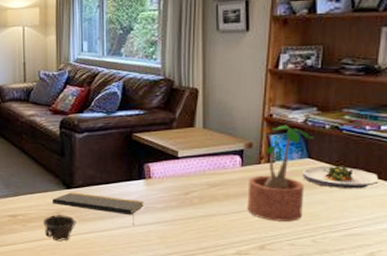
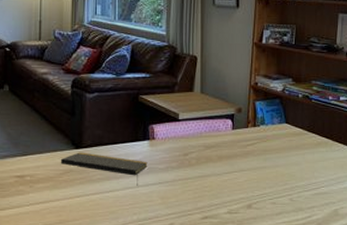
cup: present [42,215,76,242] -> none [50,176,83,203]
potted plant: present [247,125,313,221] -> none [237,93,290,181]
salad plate: present [302,165,379,189] -> none [281,130,340,152]

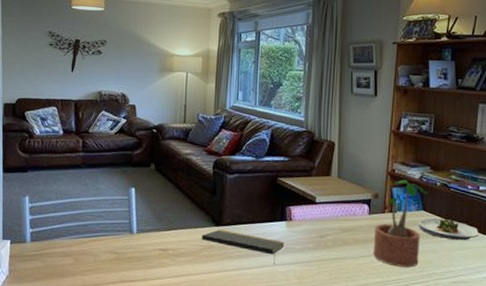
potted plant: none [237,93,290,181] -> present [373,180,427,267]
salad plate: none [281,130,340,152] -> present [418,218,479,241]

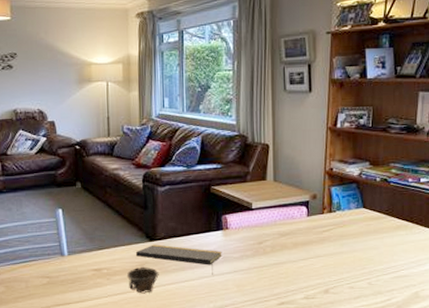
cup: none [191,251,223,278] -> present [126,267,159,294]
potted plant: present [373,180,427,267] -> none [313,178,367,267]
salad plate: present [418,218,479,241] -> none [358,213,420,236]

